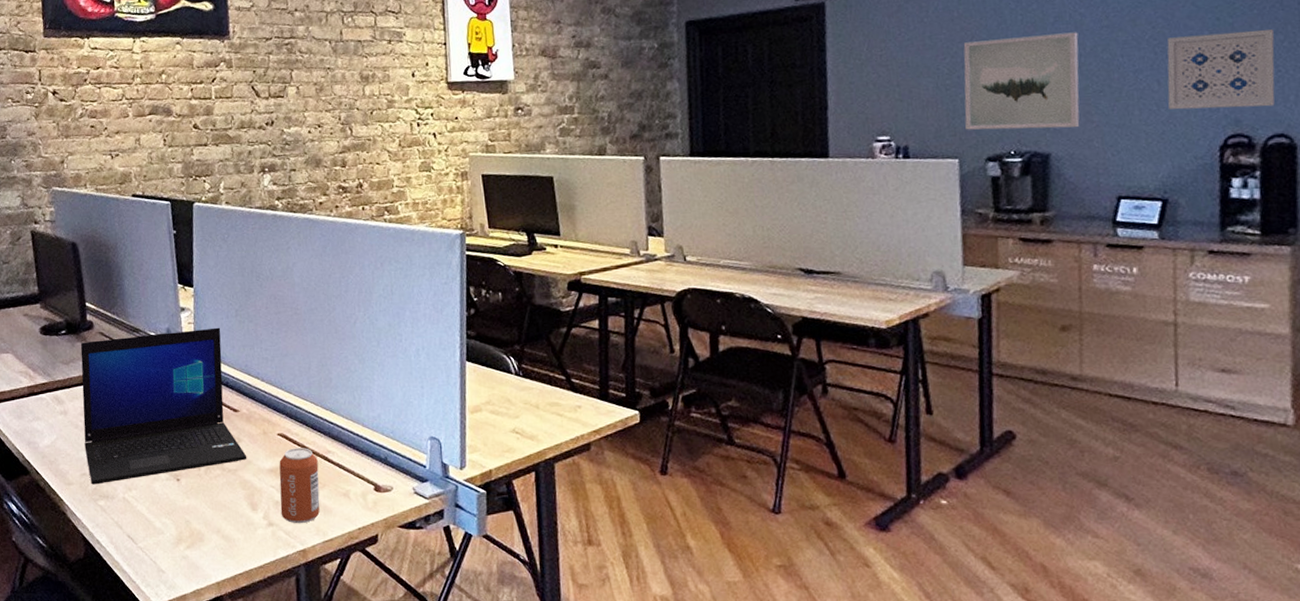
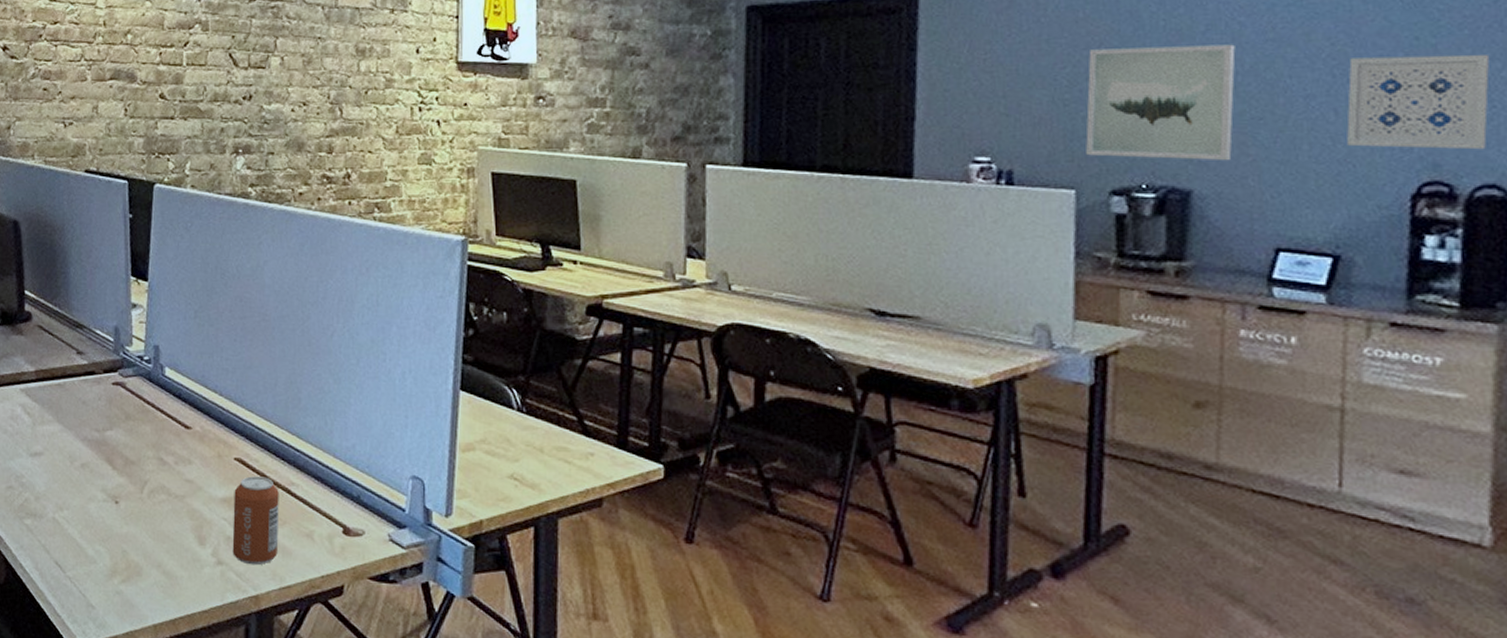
laptop: present [80,327,247,485] -> none [13,329,198,500]

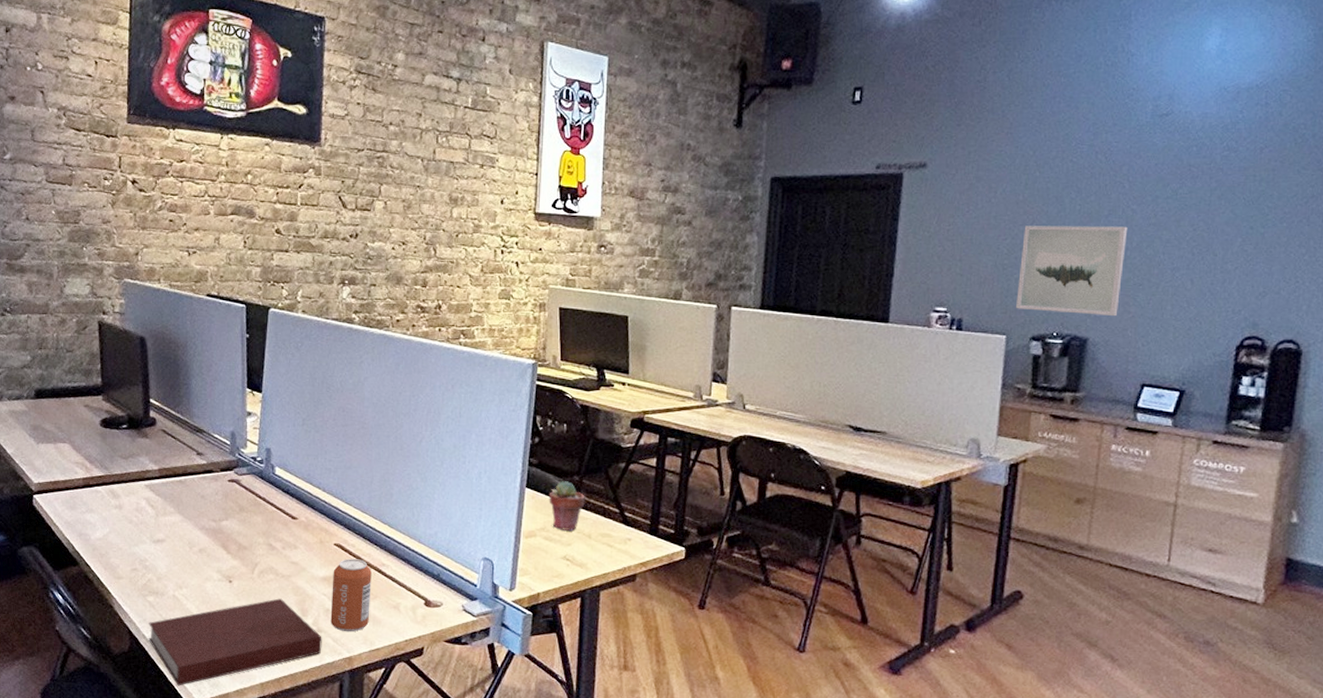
notebook: none [25,523,224,626] -> present [147,598,322,686]
potted succulent: none [488,382,534,444] -> present [549,481,585,532]
wall art: present [1346,54,1490,150] -> none [1198,241,1299,314]

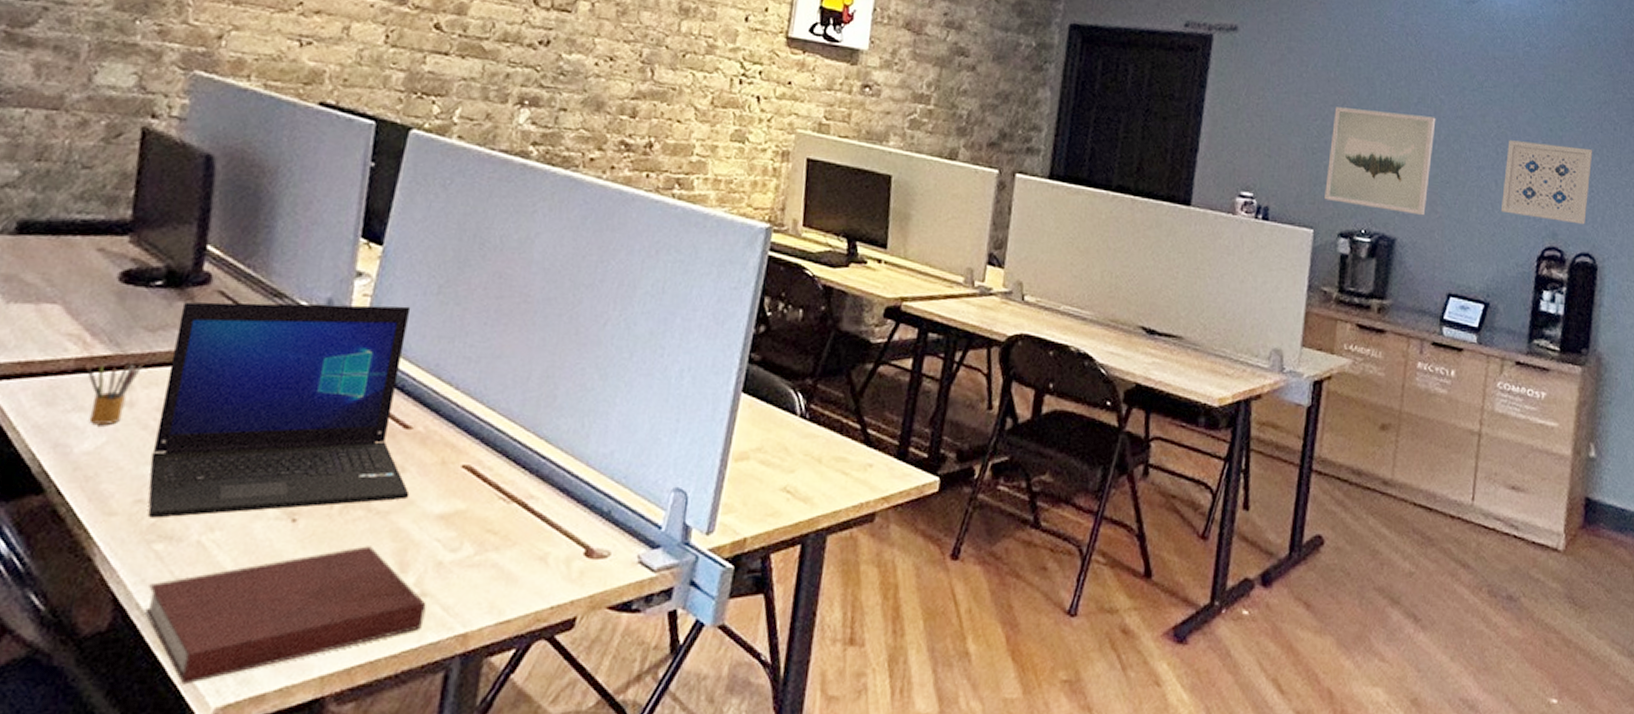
pencil box: none [90,479,124,521] -> present [86,362,144,425]
laptop: none [137,434,302,581] -> present [148,301,411,518]
can: present [330,559,372,633] -> none [442,487,513,597]
potted succulent: present [549,481,585,532] -> none [770,385,819,454]
wall art: none [1198,241,1299,314] -> present [1501,140,1593,225]

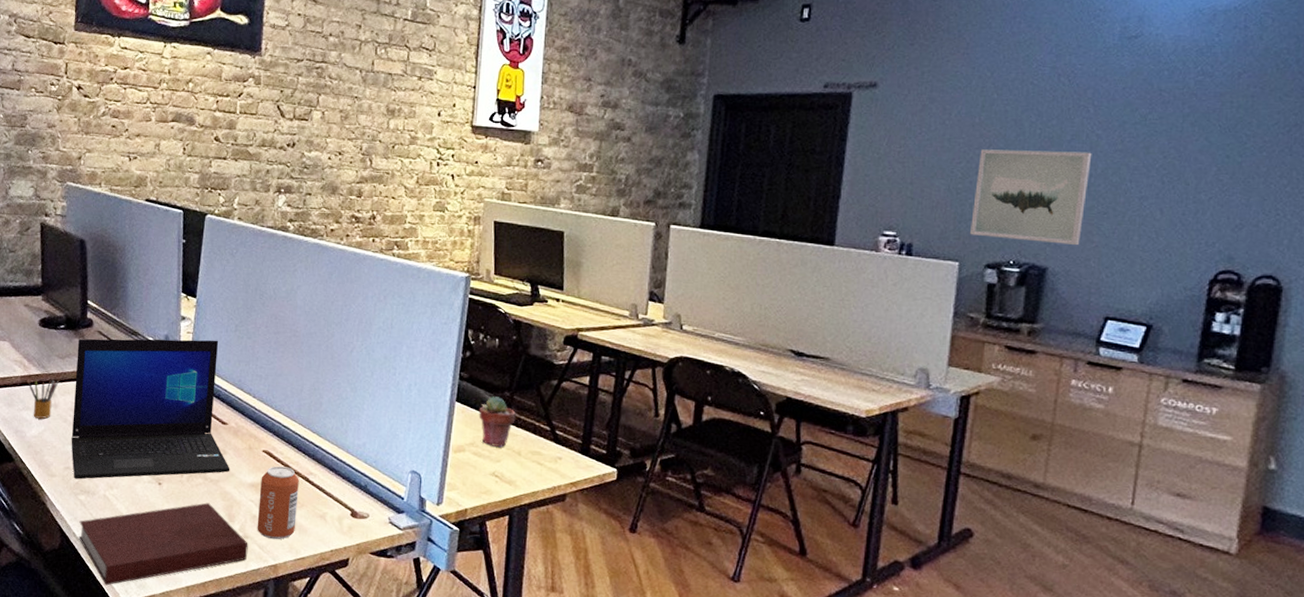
can: none [442,487,513,597] -> present [257,466,299,540]
potted succulent: none [770,385,819,454] -> present [479,396,516,448]
wall art: present [1501,140,1593,225] -> none [1167,169,1280,248]

